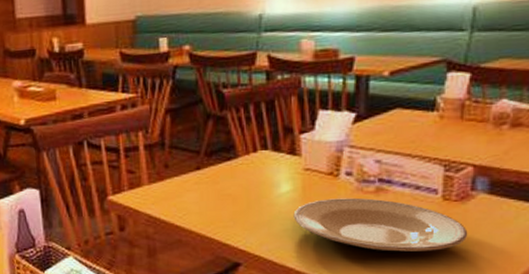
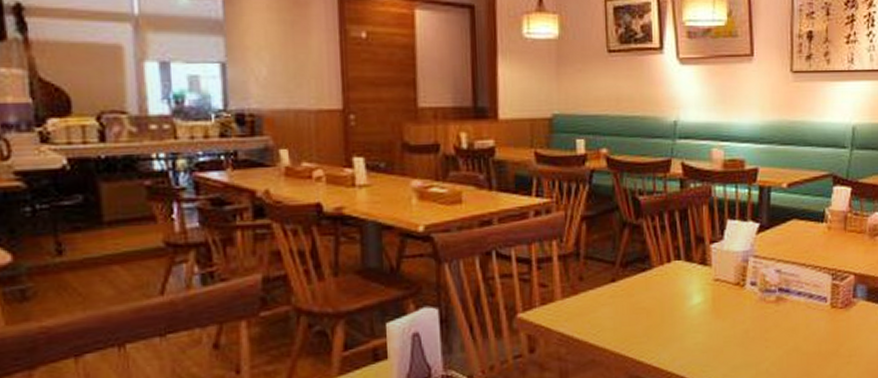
plate: present [293,198,468,252] -> none [704,307,851,361]

